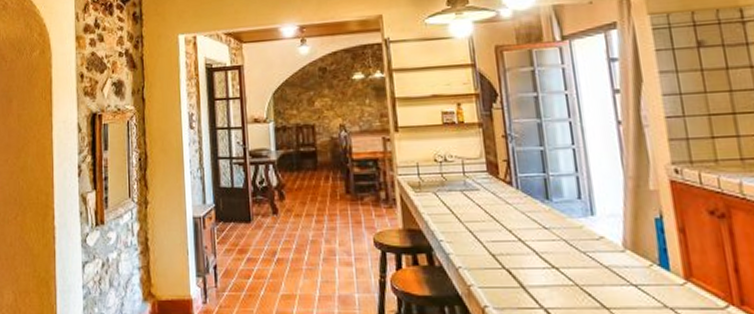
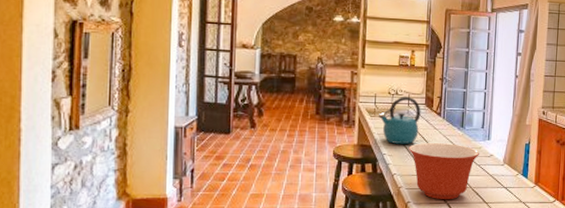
kettle: none [424,162,485,226] -> present [378,96,421,144]
mixing bowl: none [473,223,582,304] -> present [408,143,479,200]

